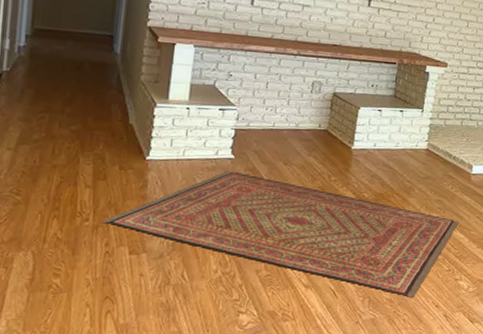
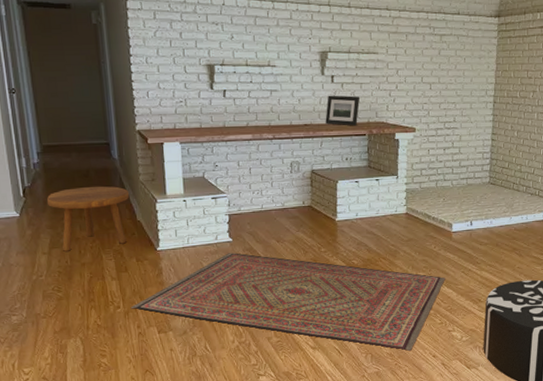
footstool: none [26,79,126,150] -> present [47,186,130,251]
picture frame: none [355,18,395,53] -> present [325,95,360,126]

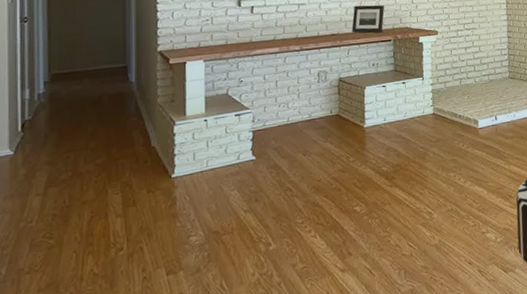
footstool: present [47,186,130,251] -> none [50,111,145,190]
area rug: present [130,253,445,351] -> none [135,171,476,261]

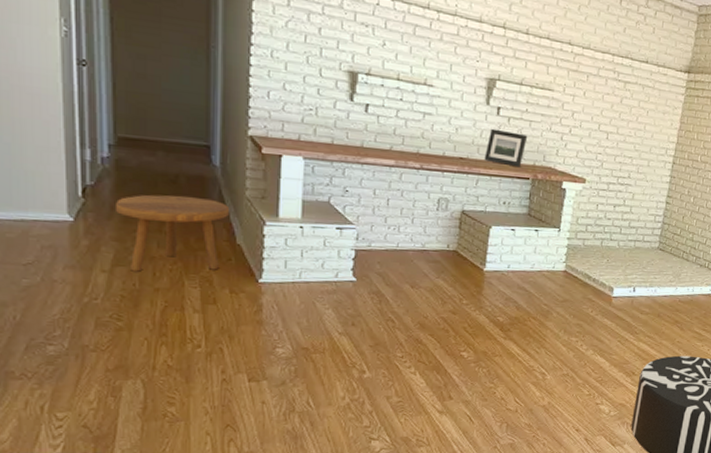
footstool: none [50,111,145,190] -> present [116,194,230,272]

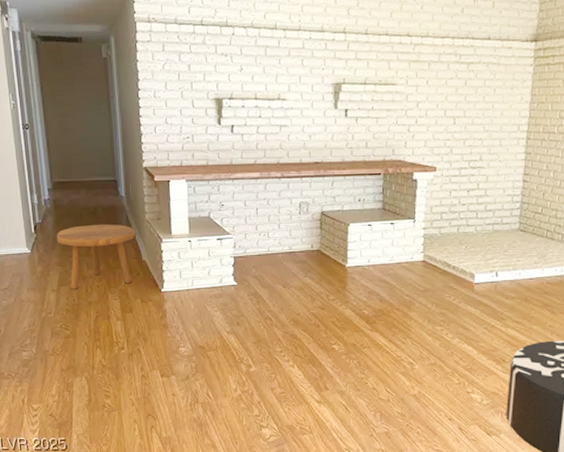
picture frame: present [484,128,527,168] -> none [337,130,375,164]

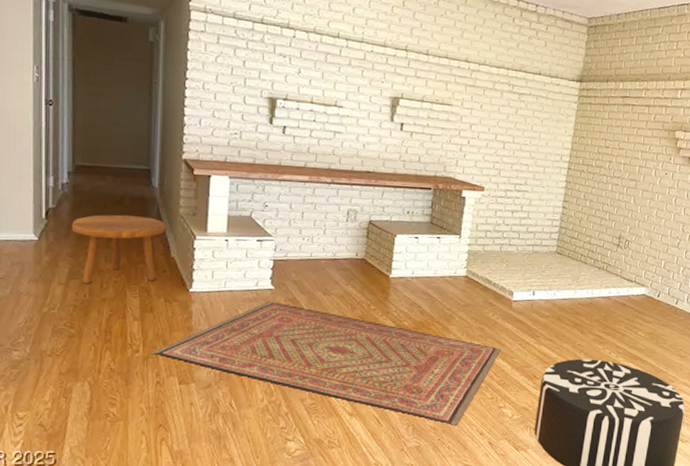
area rug: none [134,297,465,411] -> present [151,302,501,425]

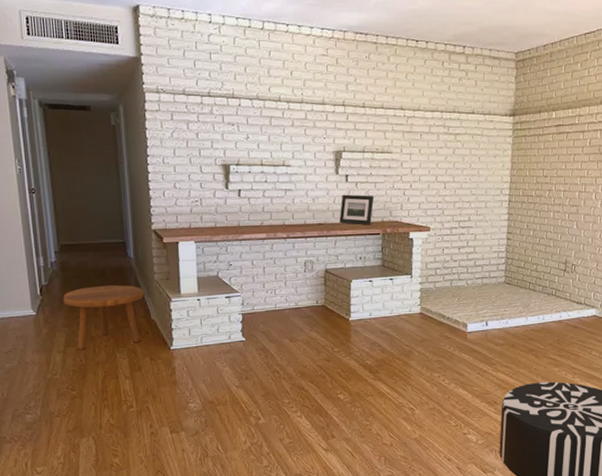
area rug: present [151,302,501,425] -> none [143,352,460,454]
picture frame: none [389,143,428,179] -> present [339,194,374,225]

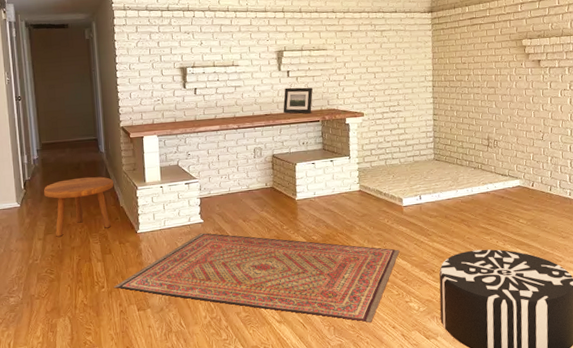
area rug: none [143,352,460,454] -> present [113,233,400,322]

